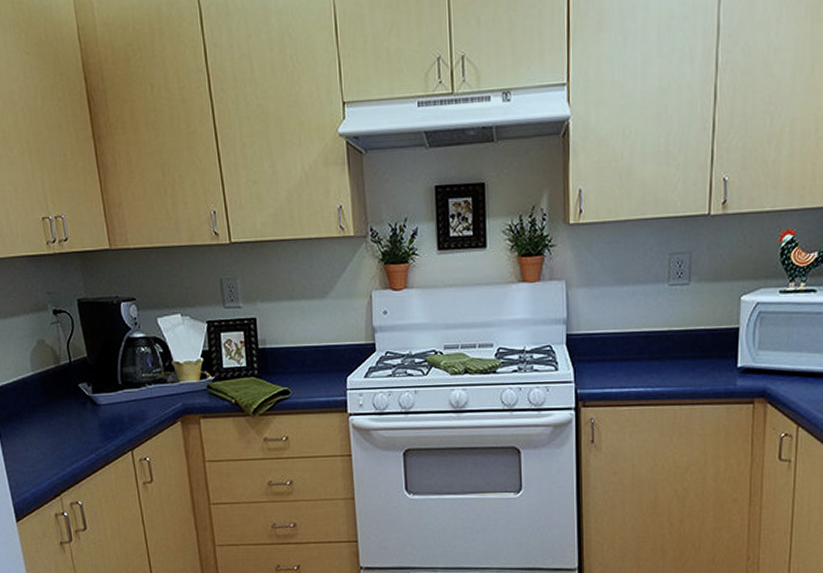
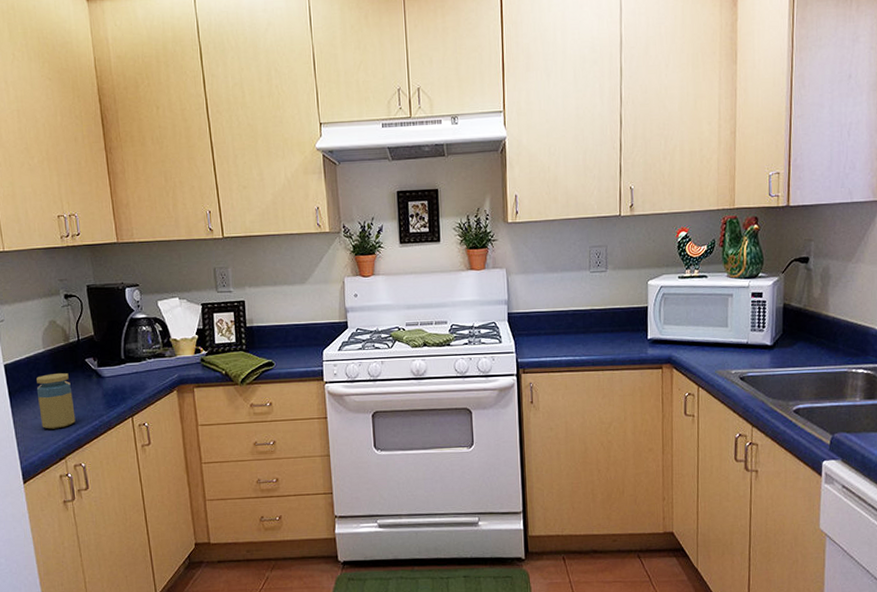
jar: none [26,400,70,463] -> present [36,373,76,429]

